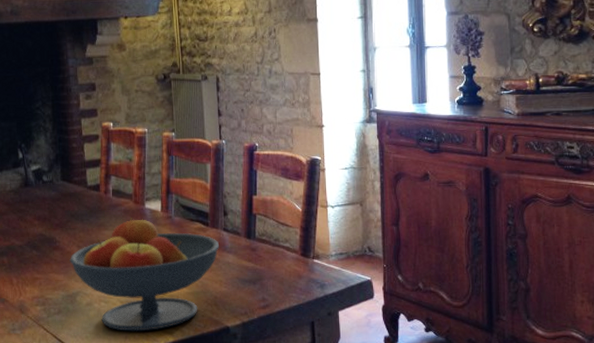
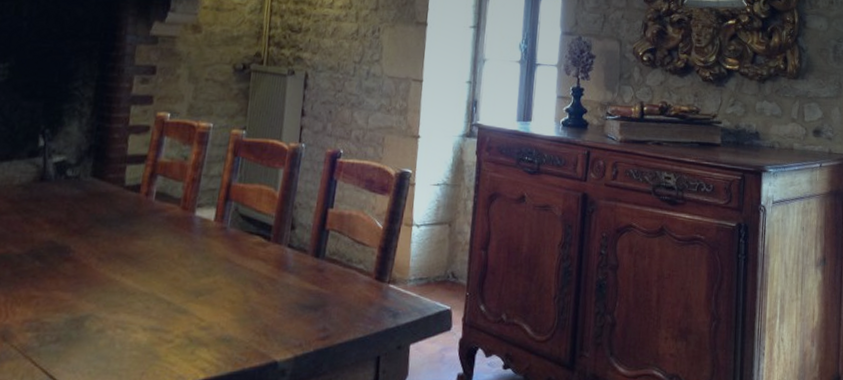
fruit bowl: present [69,217,220,332] -> none [83,225,281,366]

